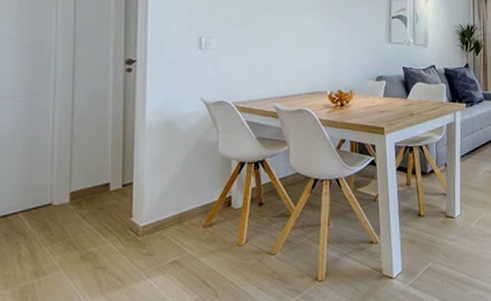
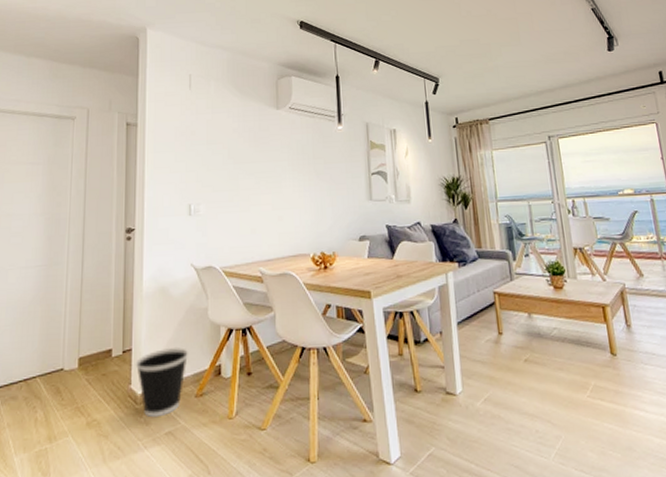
wastebasket: none [136,180,197,249] -> present [135,346,189,418]

